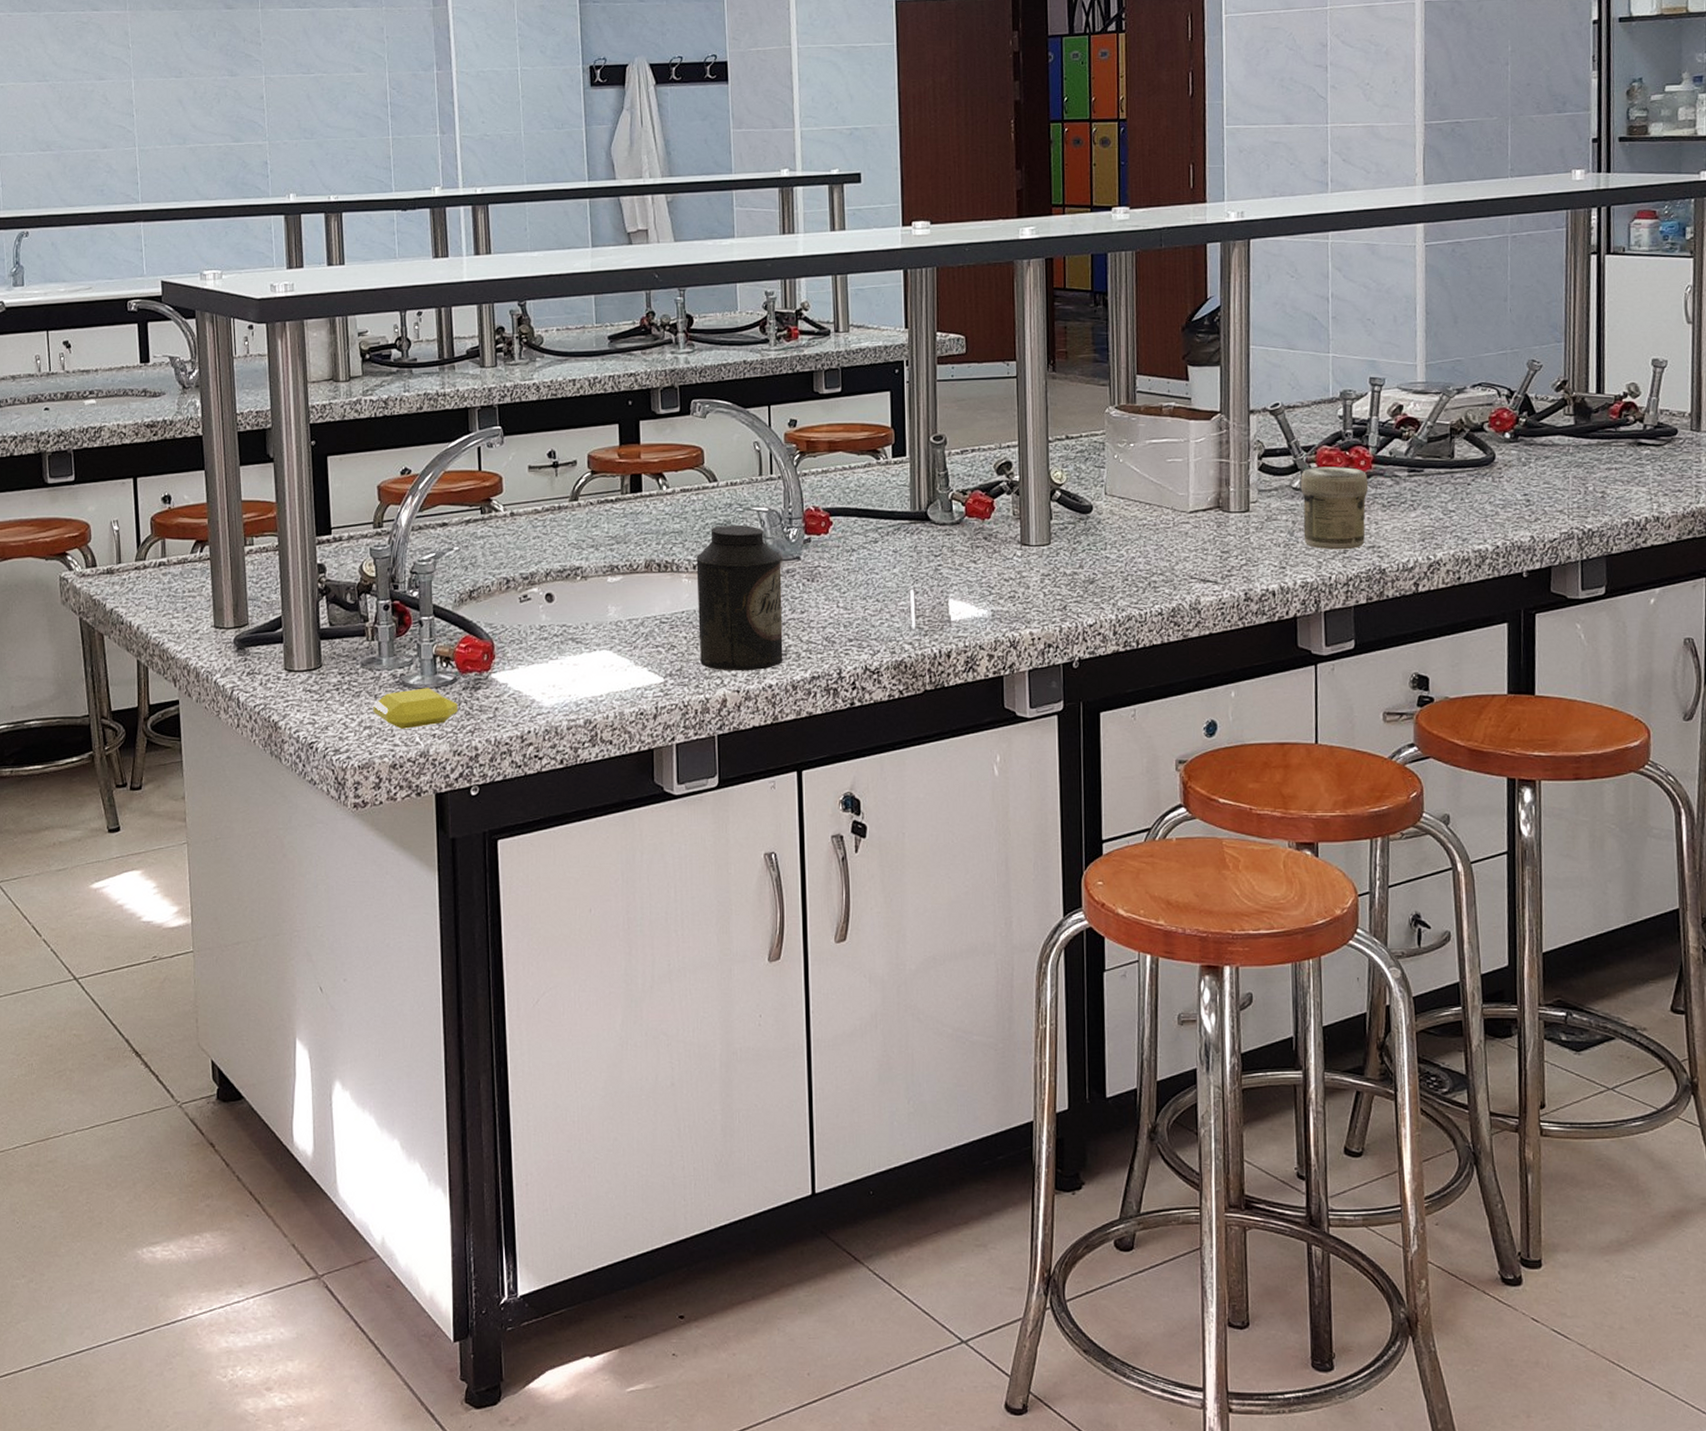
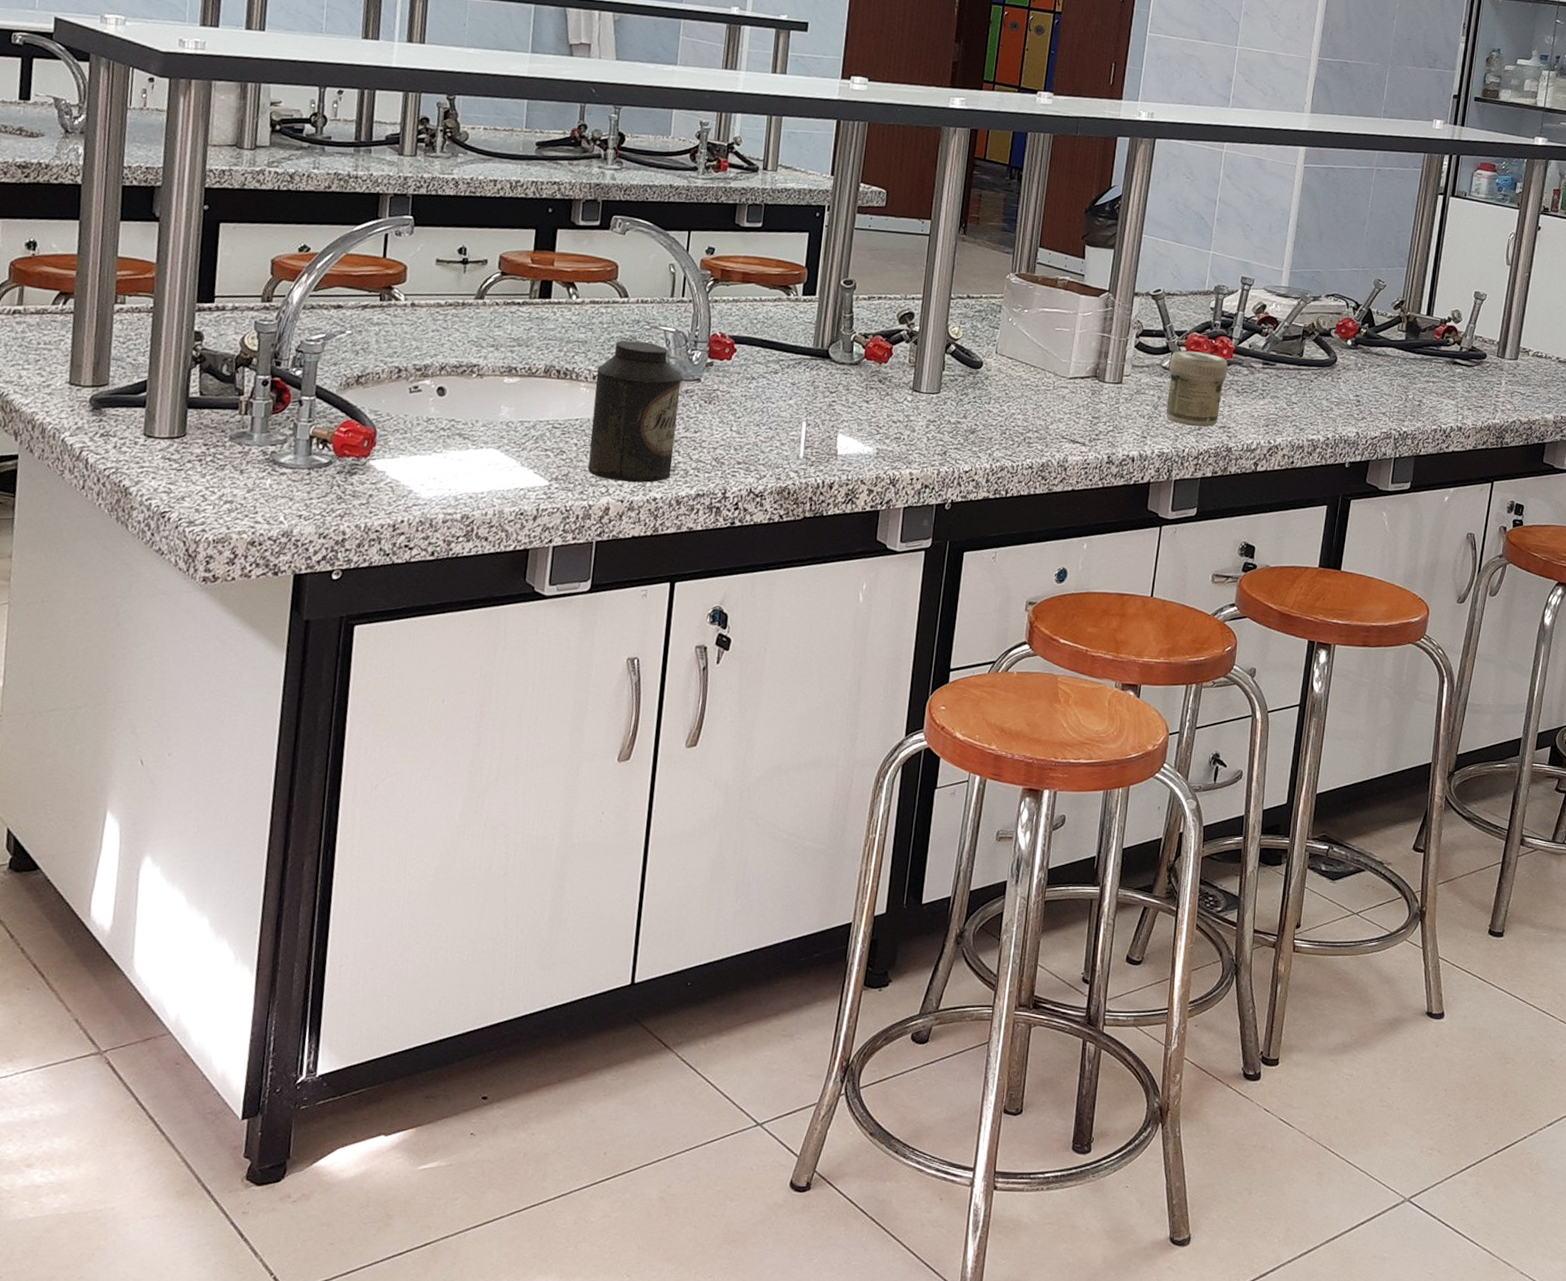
soap bar: present [373,688,458,729] -> none [237,467,330,507]

